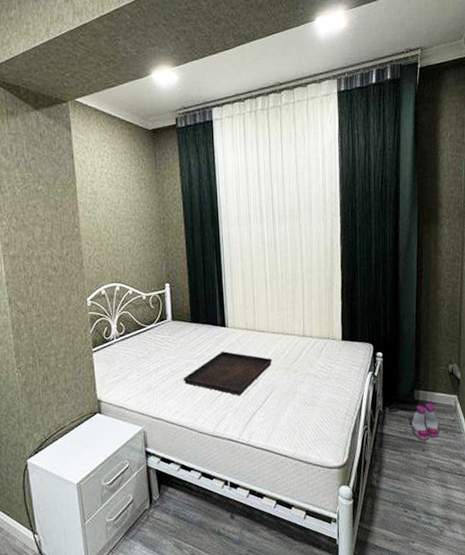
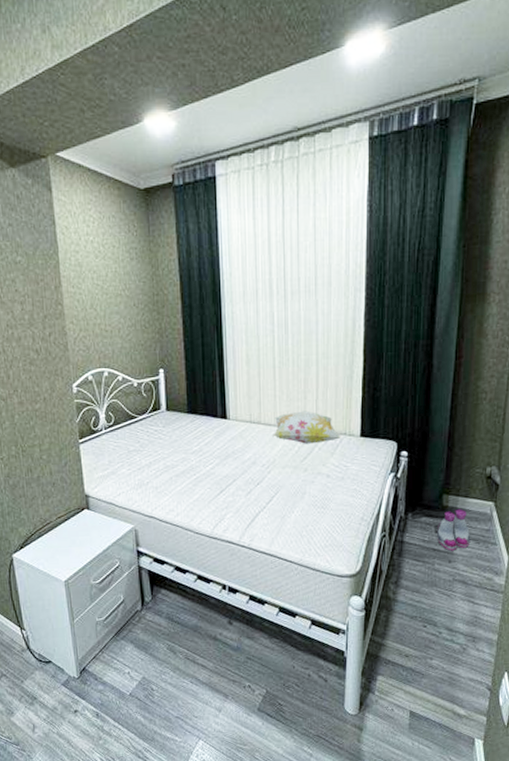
serving tray: present [183,351,273,395] -> none [178,446,280,494]
decorative pillow: none [266,318,325,348] -> present [273,410,341,444]

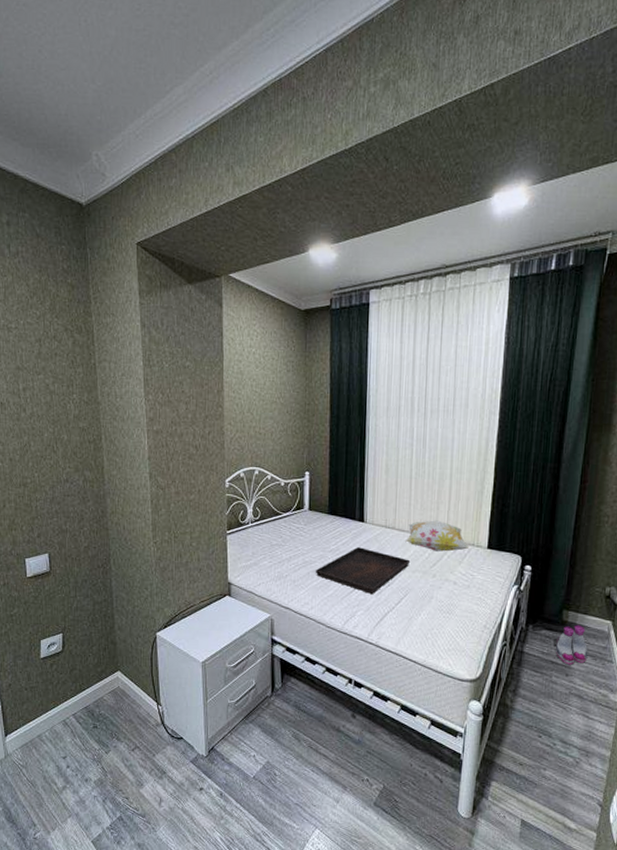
serving tray: none [178,446,280,494] -> present [315,547,411,594]

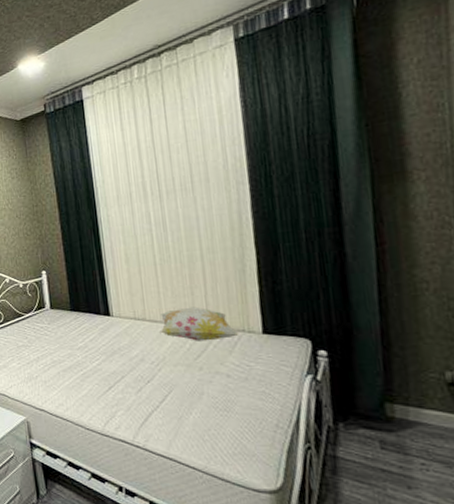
serving tray: present [315,547,411,594] -> none [65,343,170,392]
boots: present [555,625,588,665] -> none [382,422,438,474]

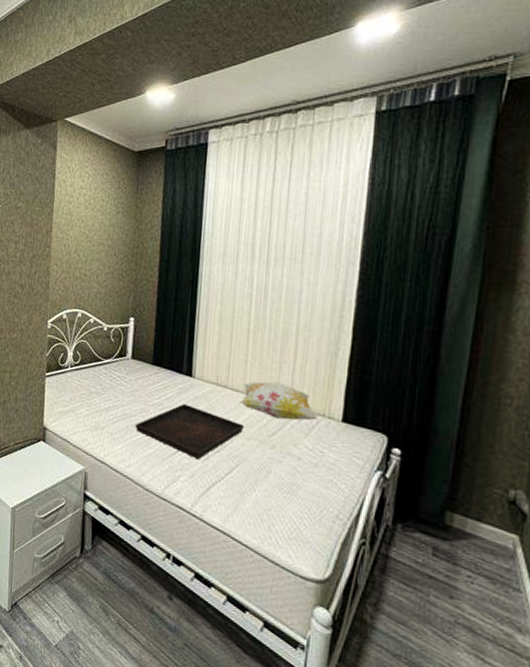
serving tray: none [65,343,170,392] -> present [134,404,245,459]

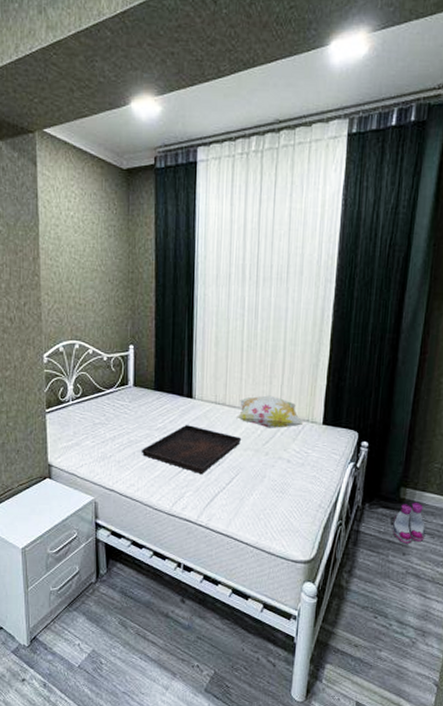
boots: none [434,532,483,585] -> present [392,503,426,544]

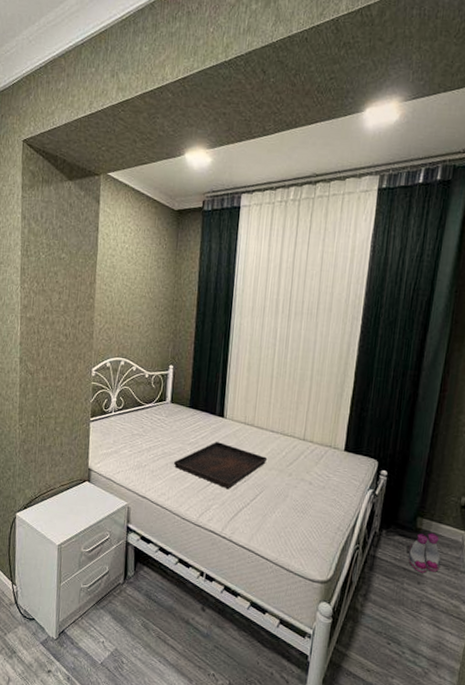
decorative pillow: present [236,395,304,428] -> none [263,419,327,452]

